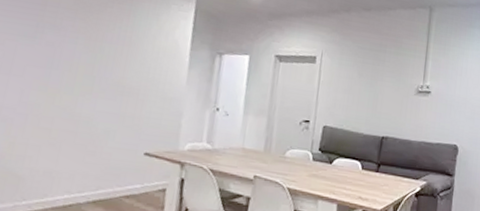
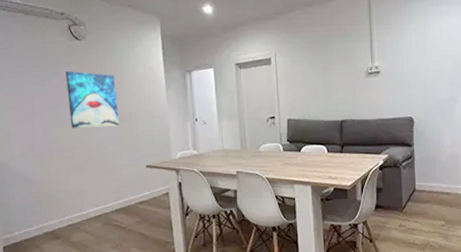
wall art: none [58,26,128,102] -> present [65,71,119,128]

